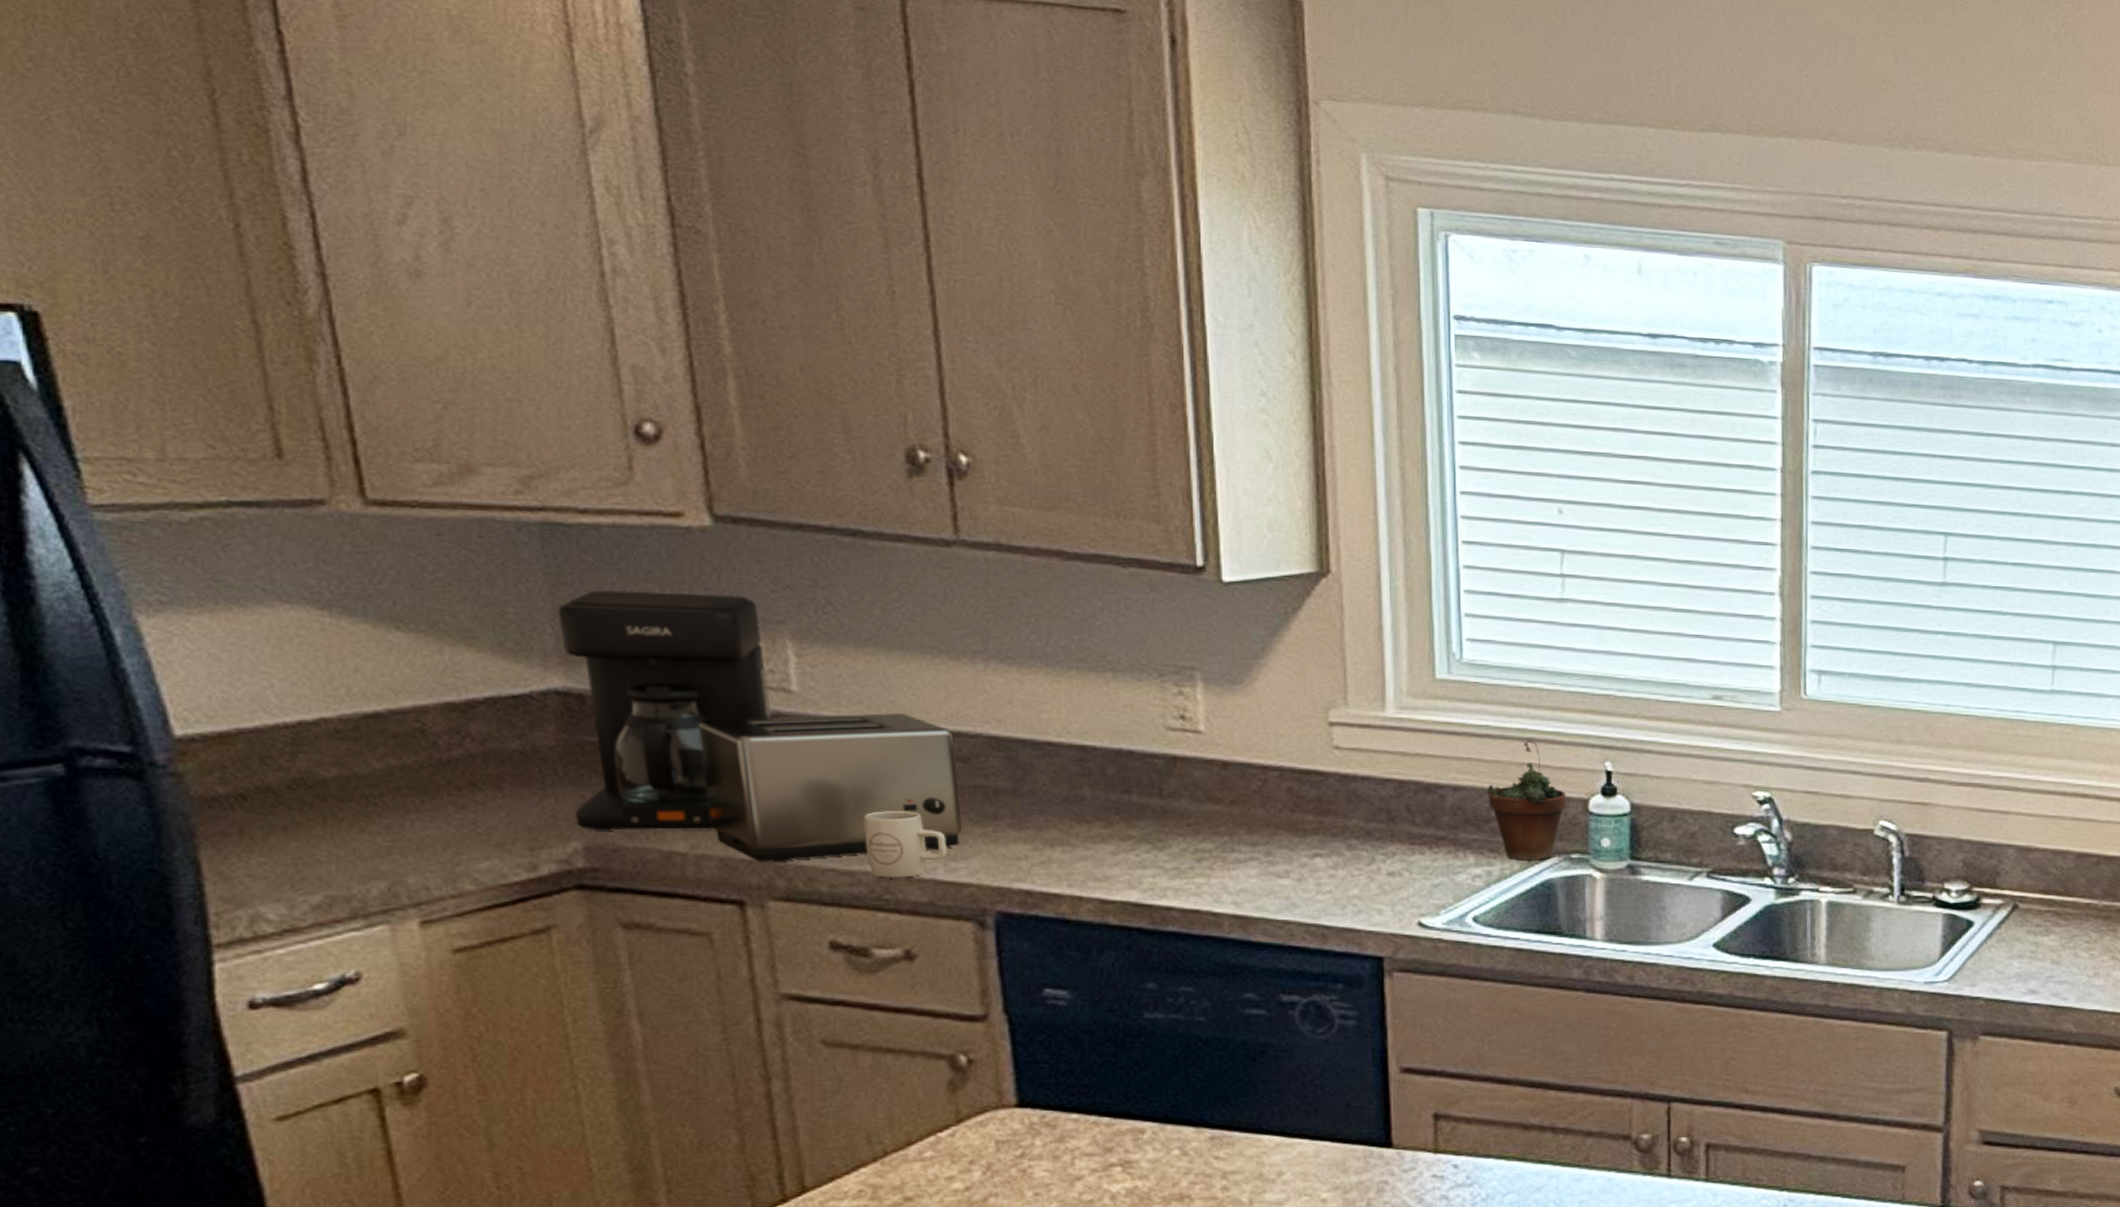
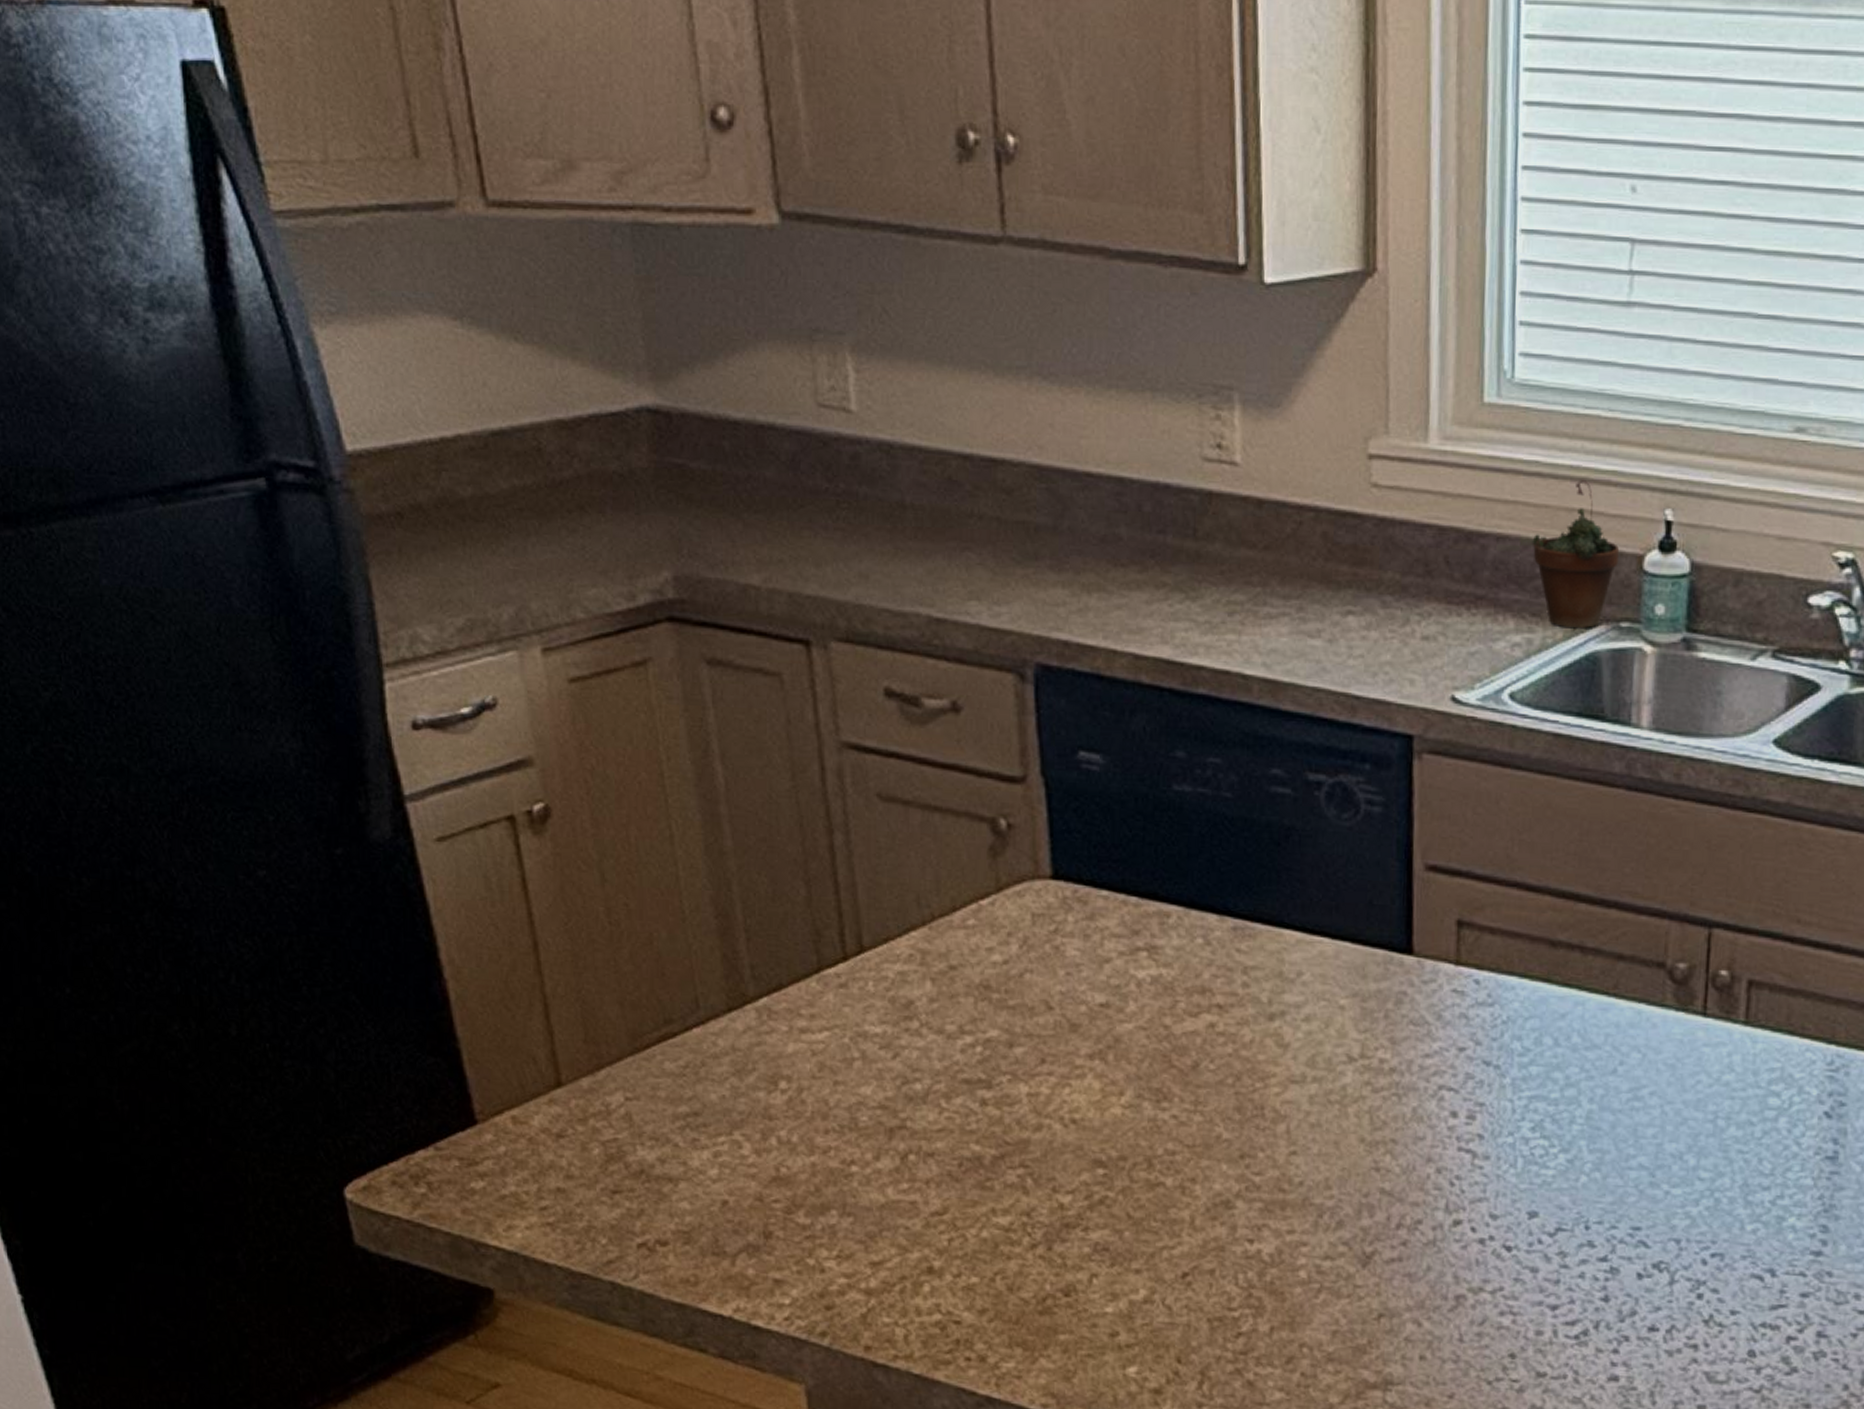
coffee maker: present [557,590,771,831] -> none [647,297,833,562]
toaster: present [698,713,961,862] -> none [768,437,1005,599]
mug: present [864,811,947,878] -> none [916,547,991,622]

